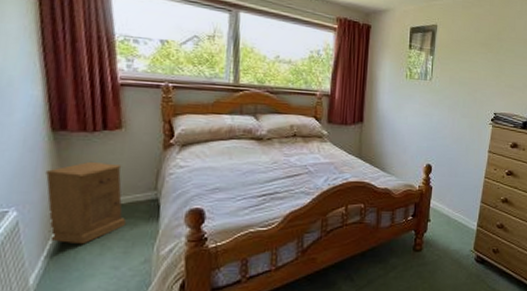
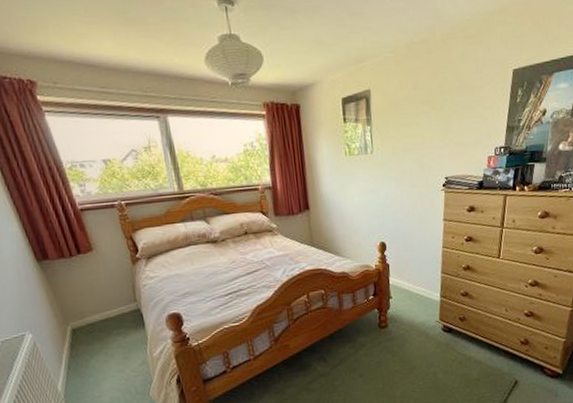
nightstand: present [44,161,127,245] -> none [42,283,120,355]

